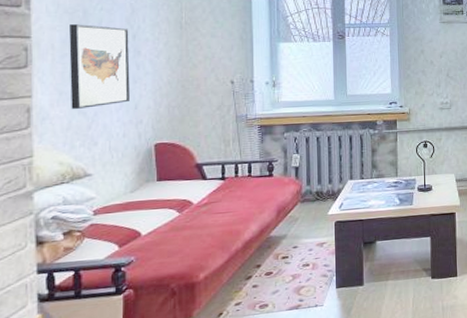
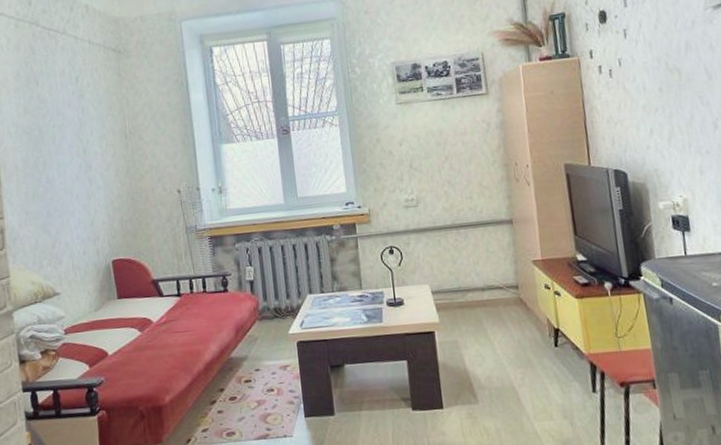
wall art: present [69,24,130,109] -> none [28,142,86,228]

